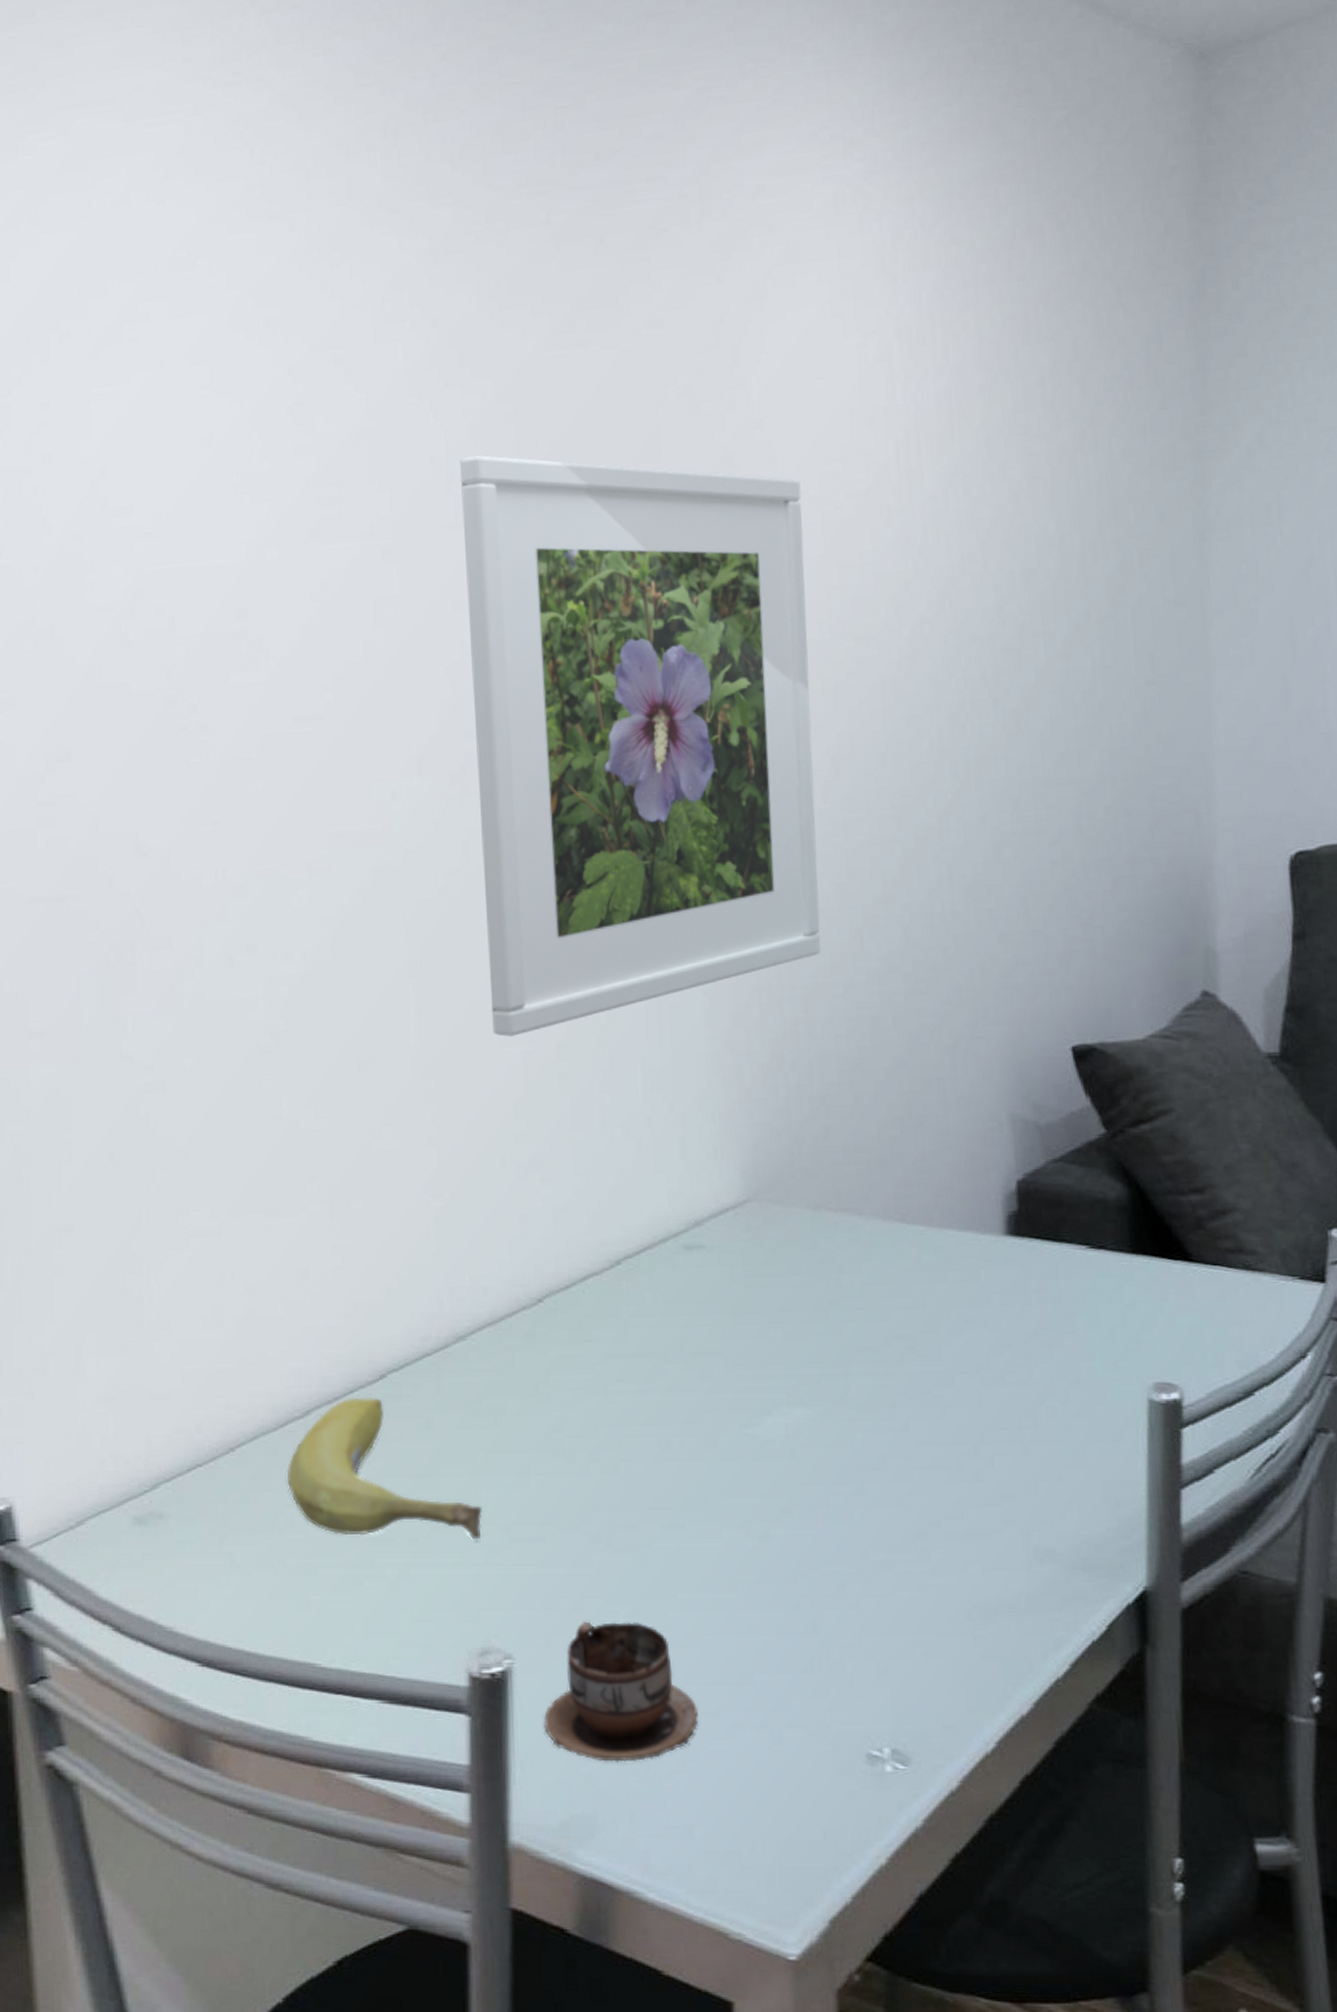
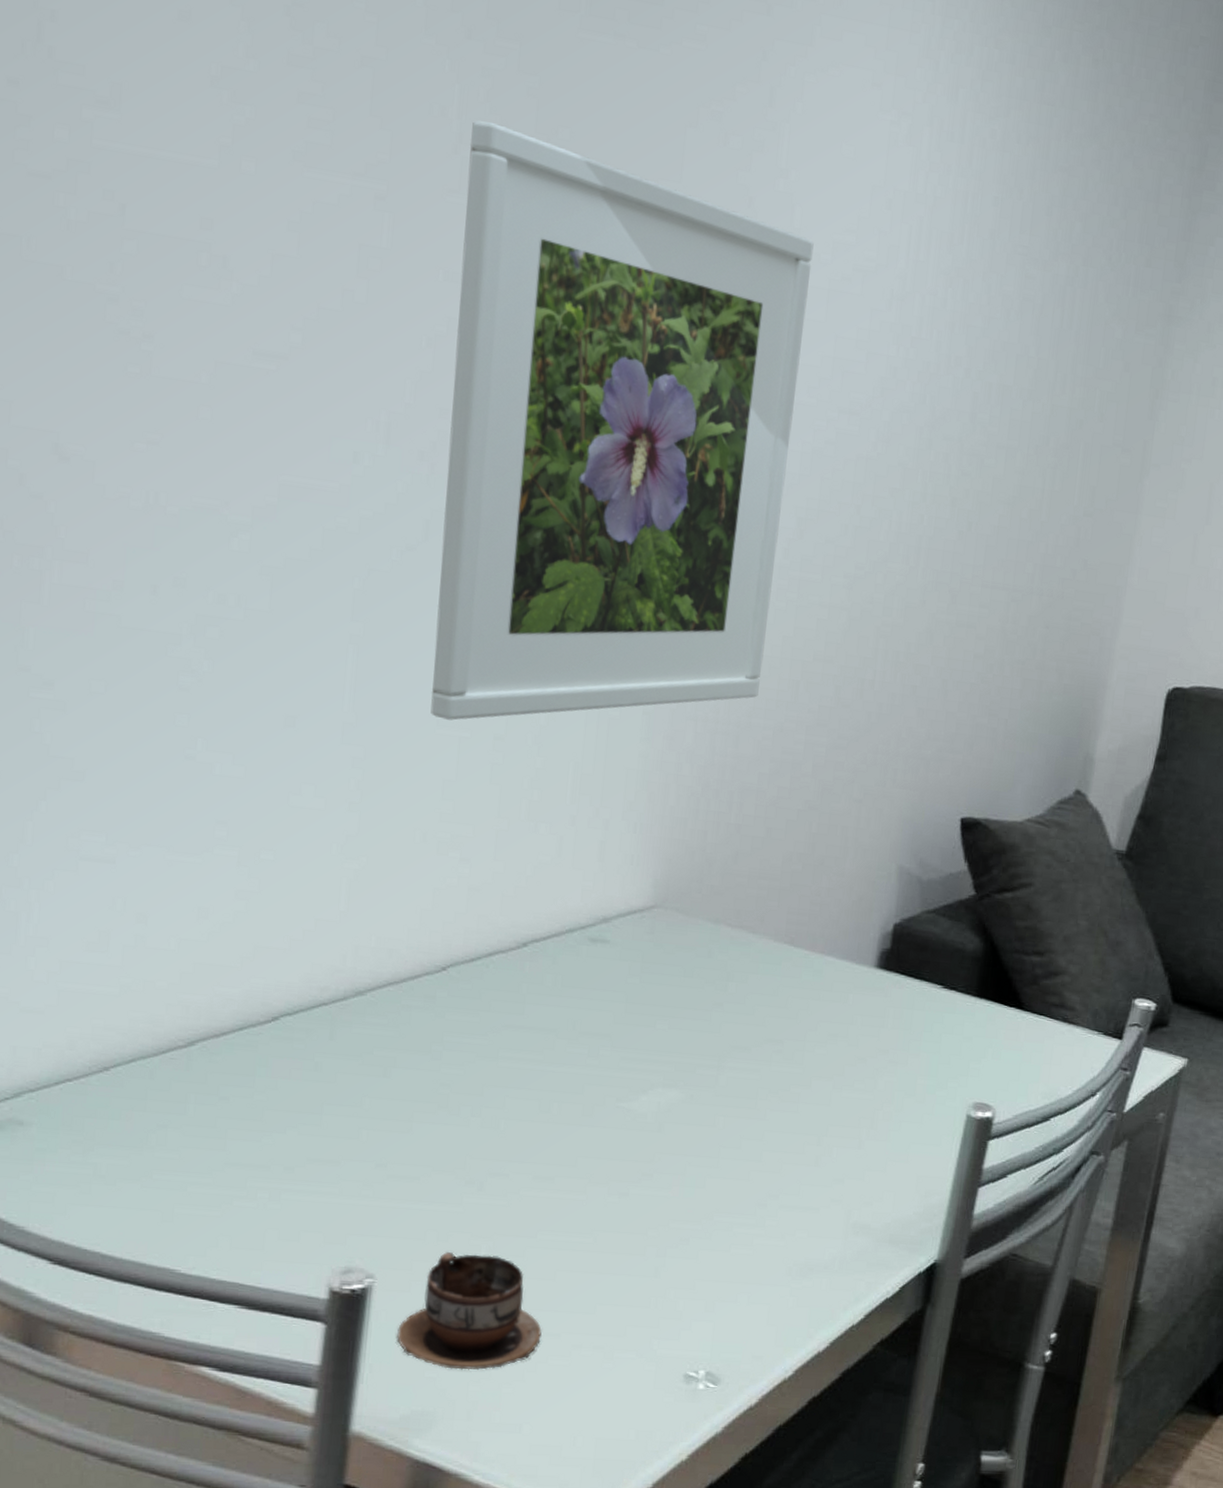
fruit: present [286,1397,482,1539] -> none [163,1034,362,1173]

